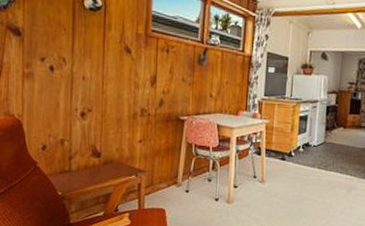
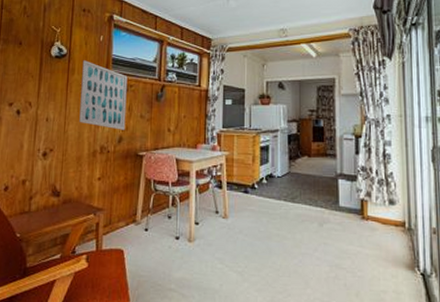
wall art: none [118,15,169,93] -> present [79,60,128,130]

